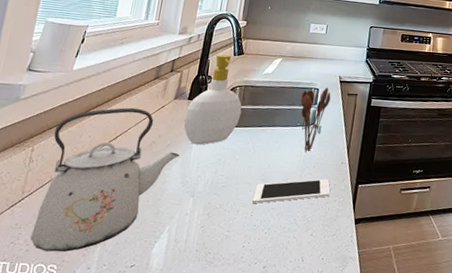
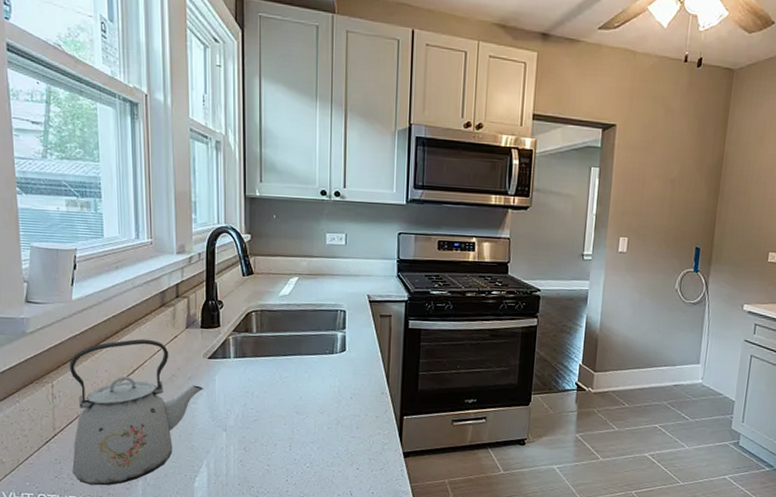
soap bottle: present [183,54,242,145] -> none [200,275,262,377]
cell phone: present [252,178,330,203] -> none [289,410,373,437]
utensil holder: present [300,88,331,152] -> none [325,309,361,382]

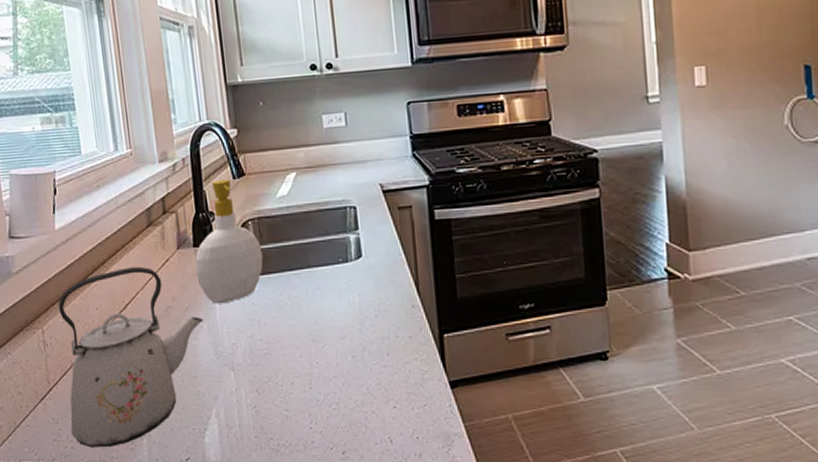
soap bottle: none [200,275,262,377] -> present [195,180,263,304]

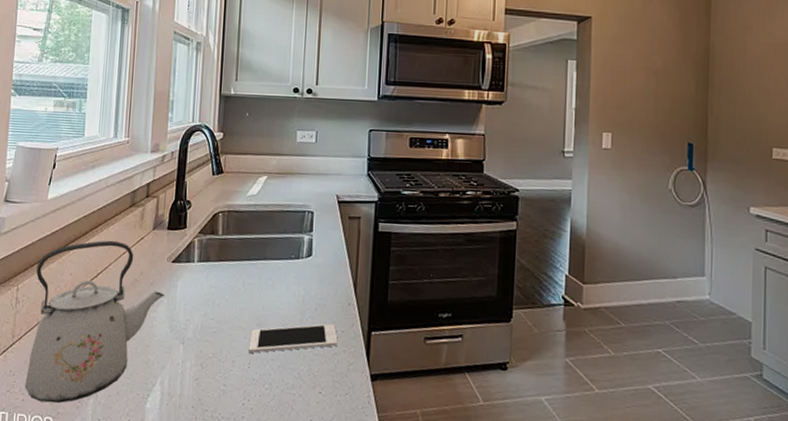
soap bottle: present [195,180,263,304] -> none [165,174,227,283]
cell phone: none [306,330,407,372] -> present [249,323,338,353]

